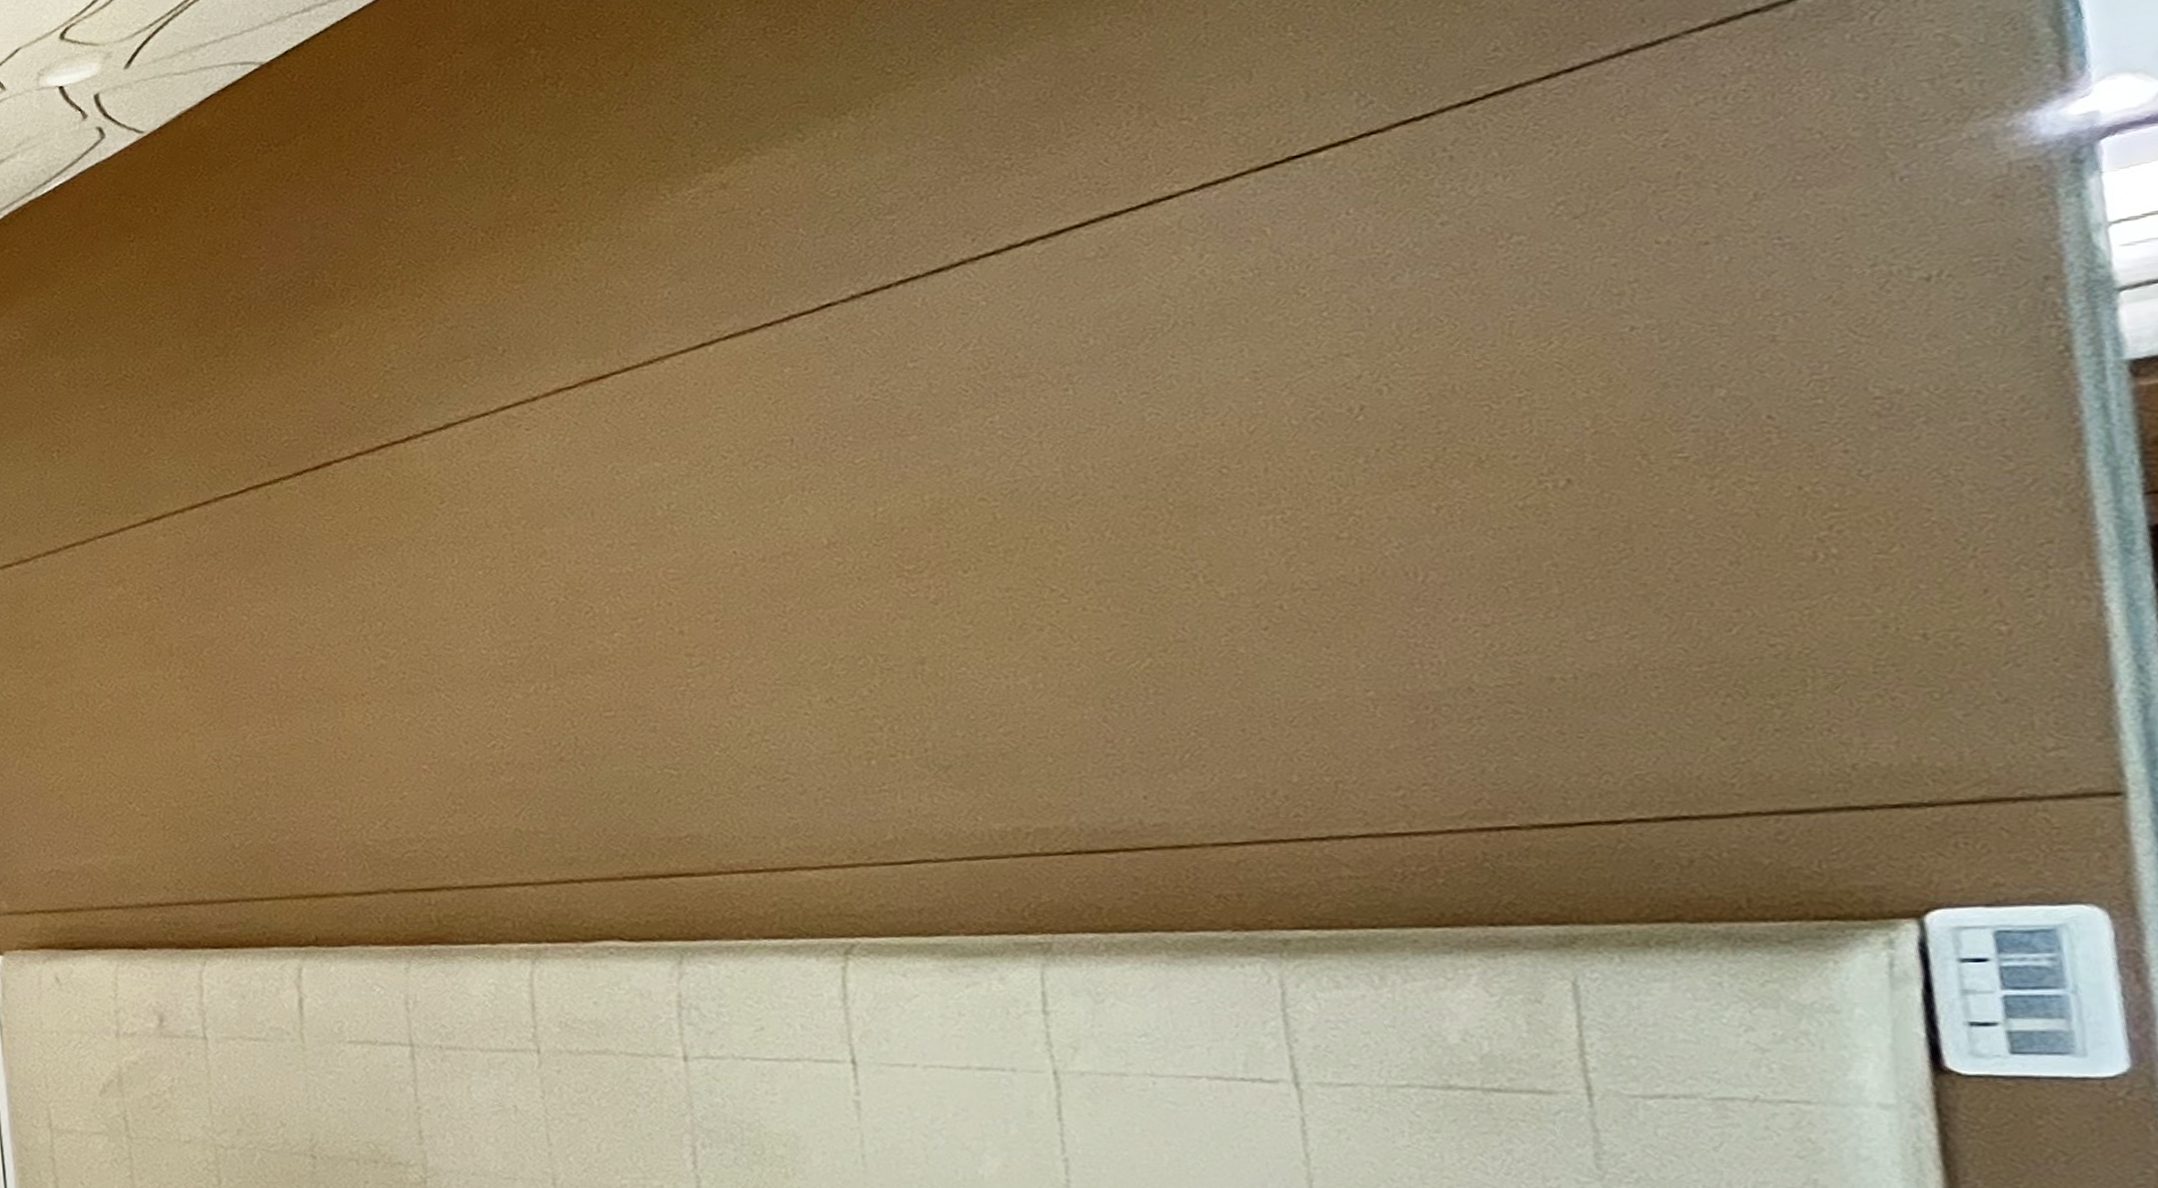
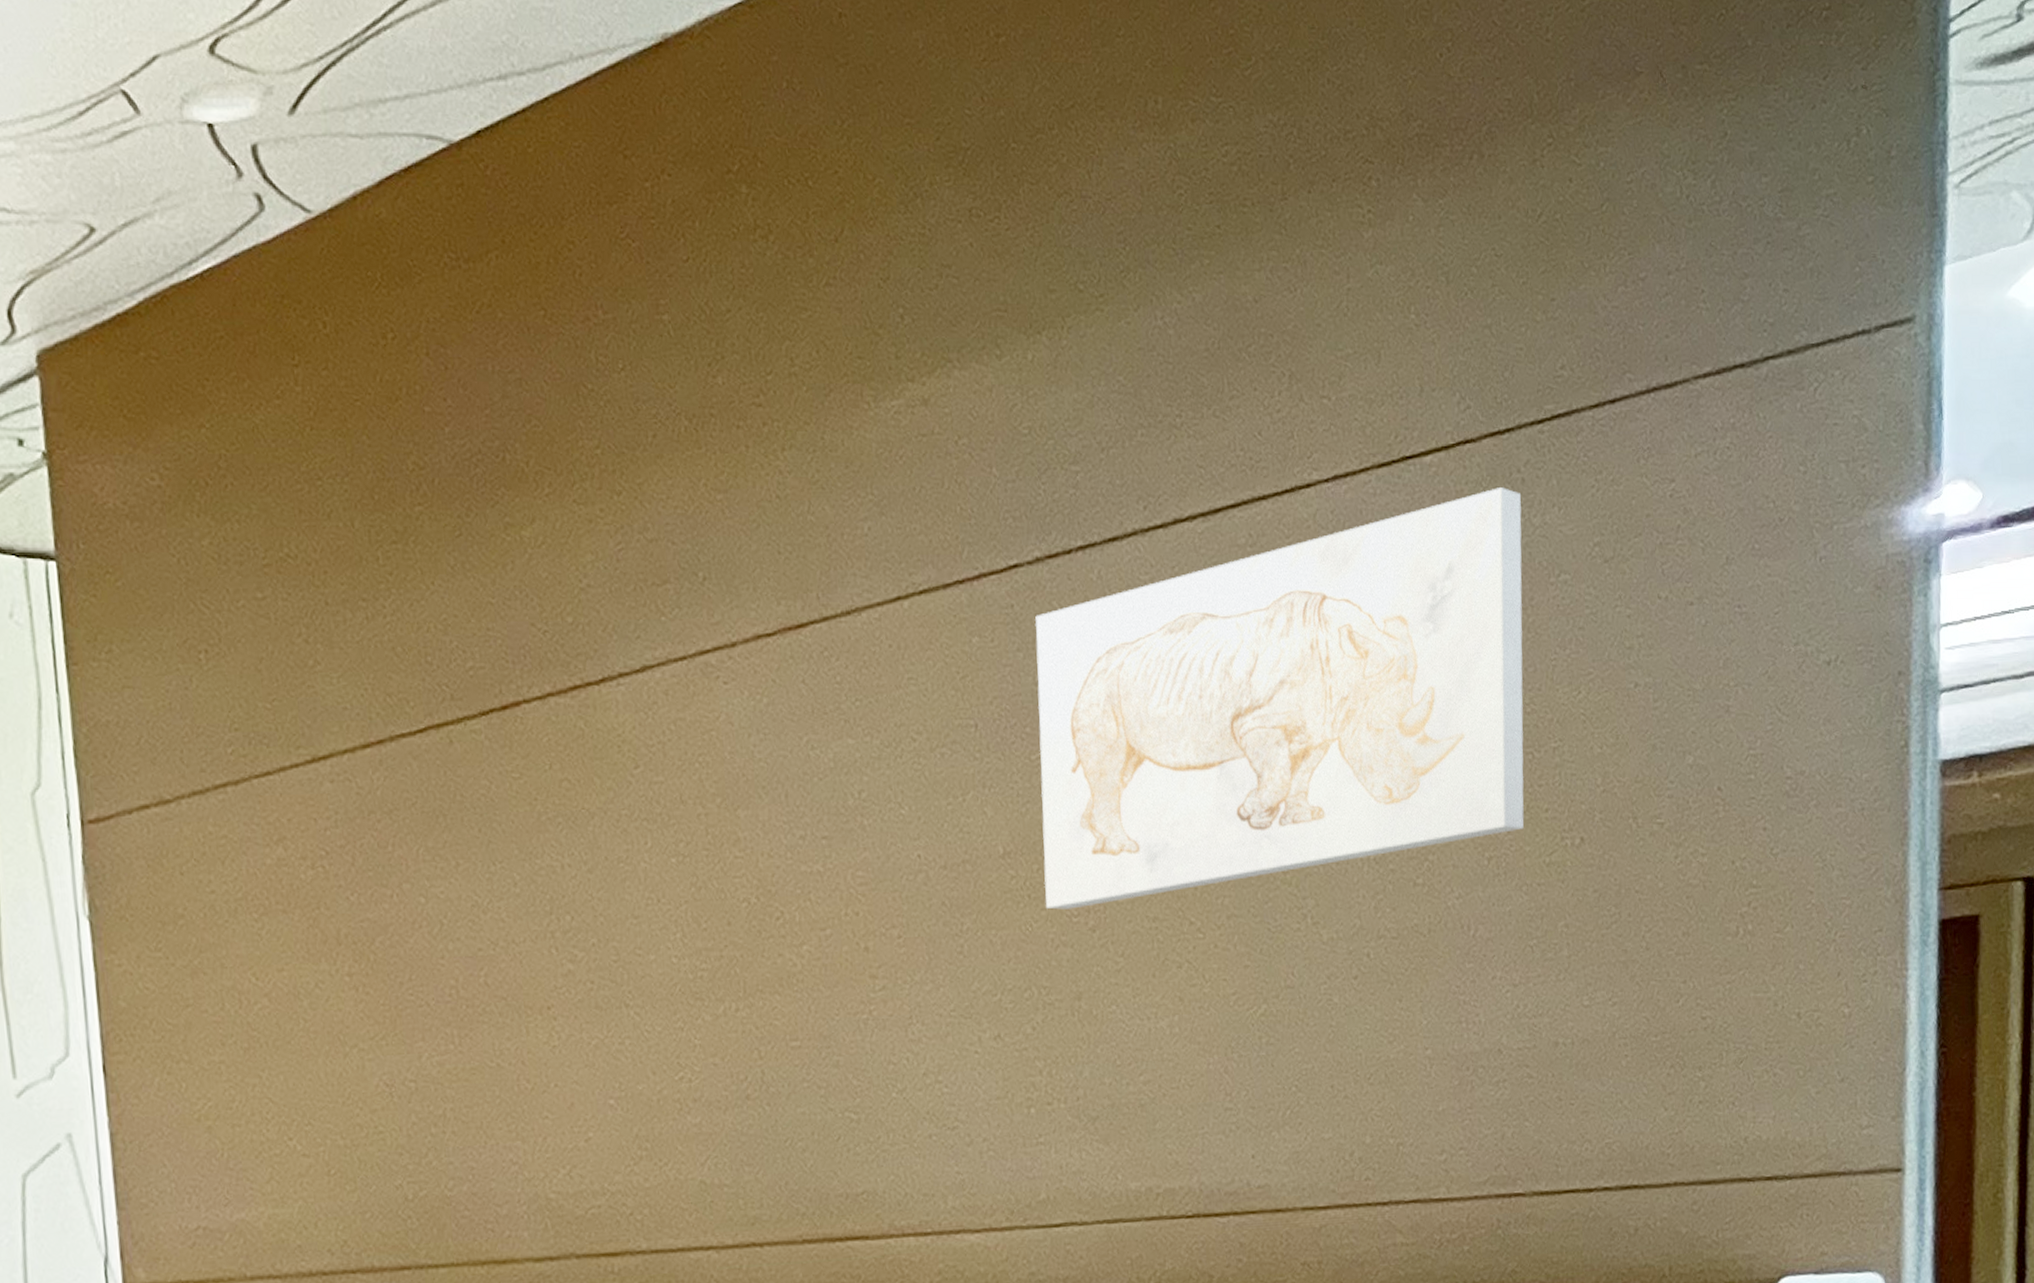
wall art: none [853,167,1484,588] -> present [1035,488,1524,910]

